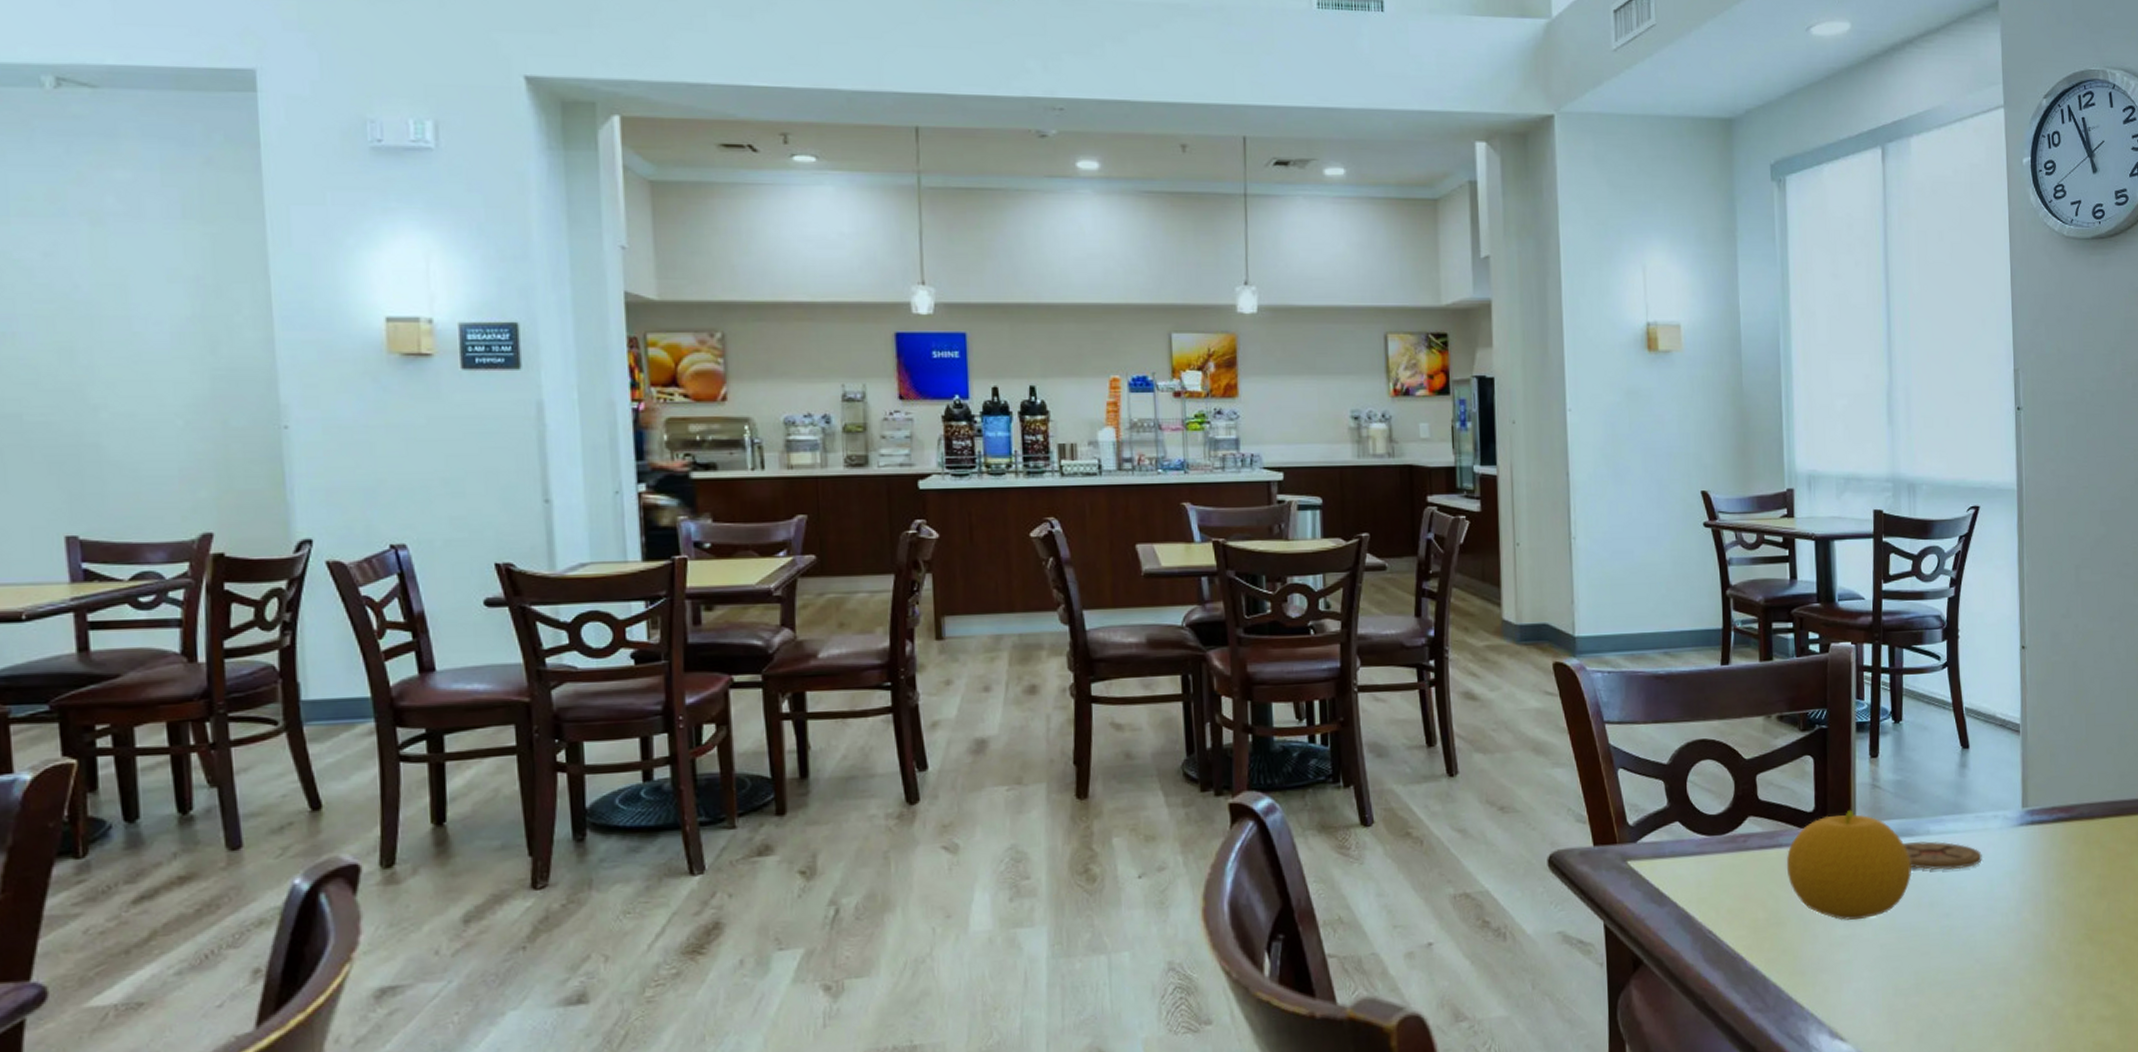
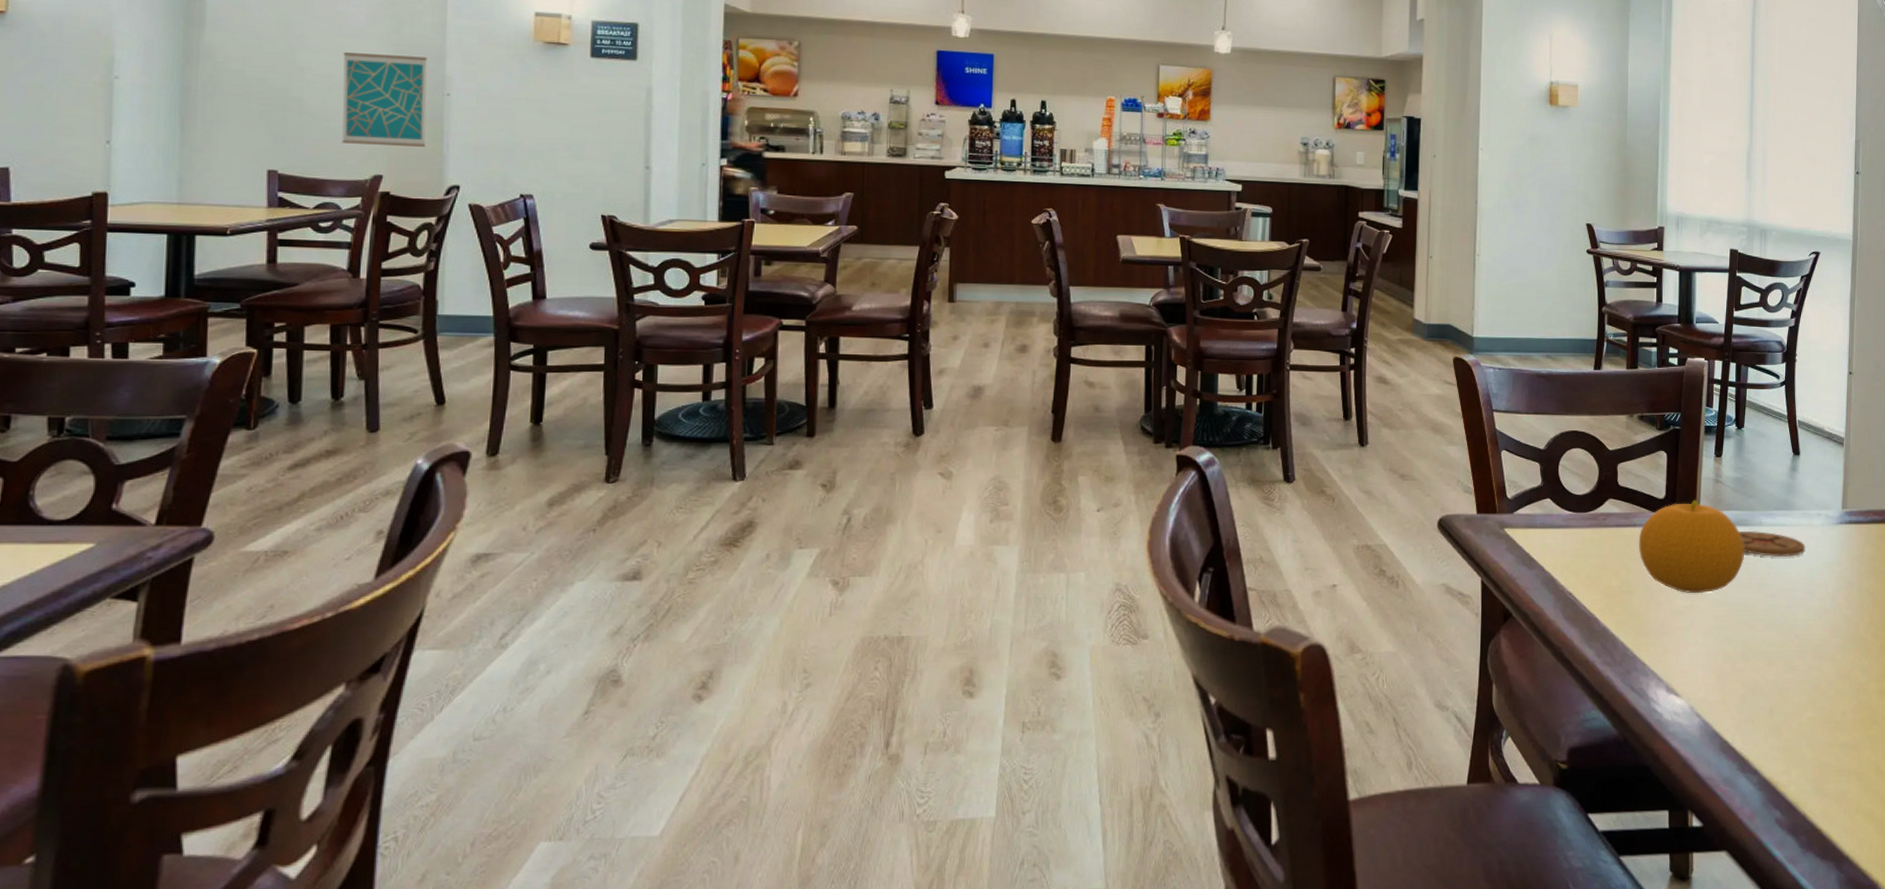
wall art: none [146,382,263,496] -> present [342,52,427,147]

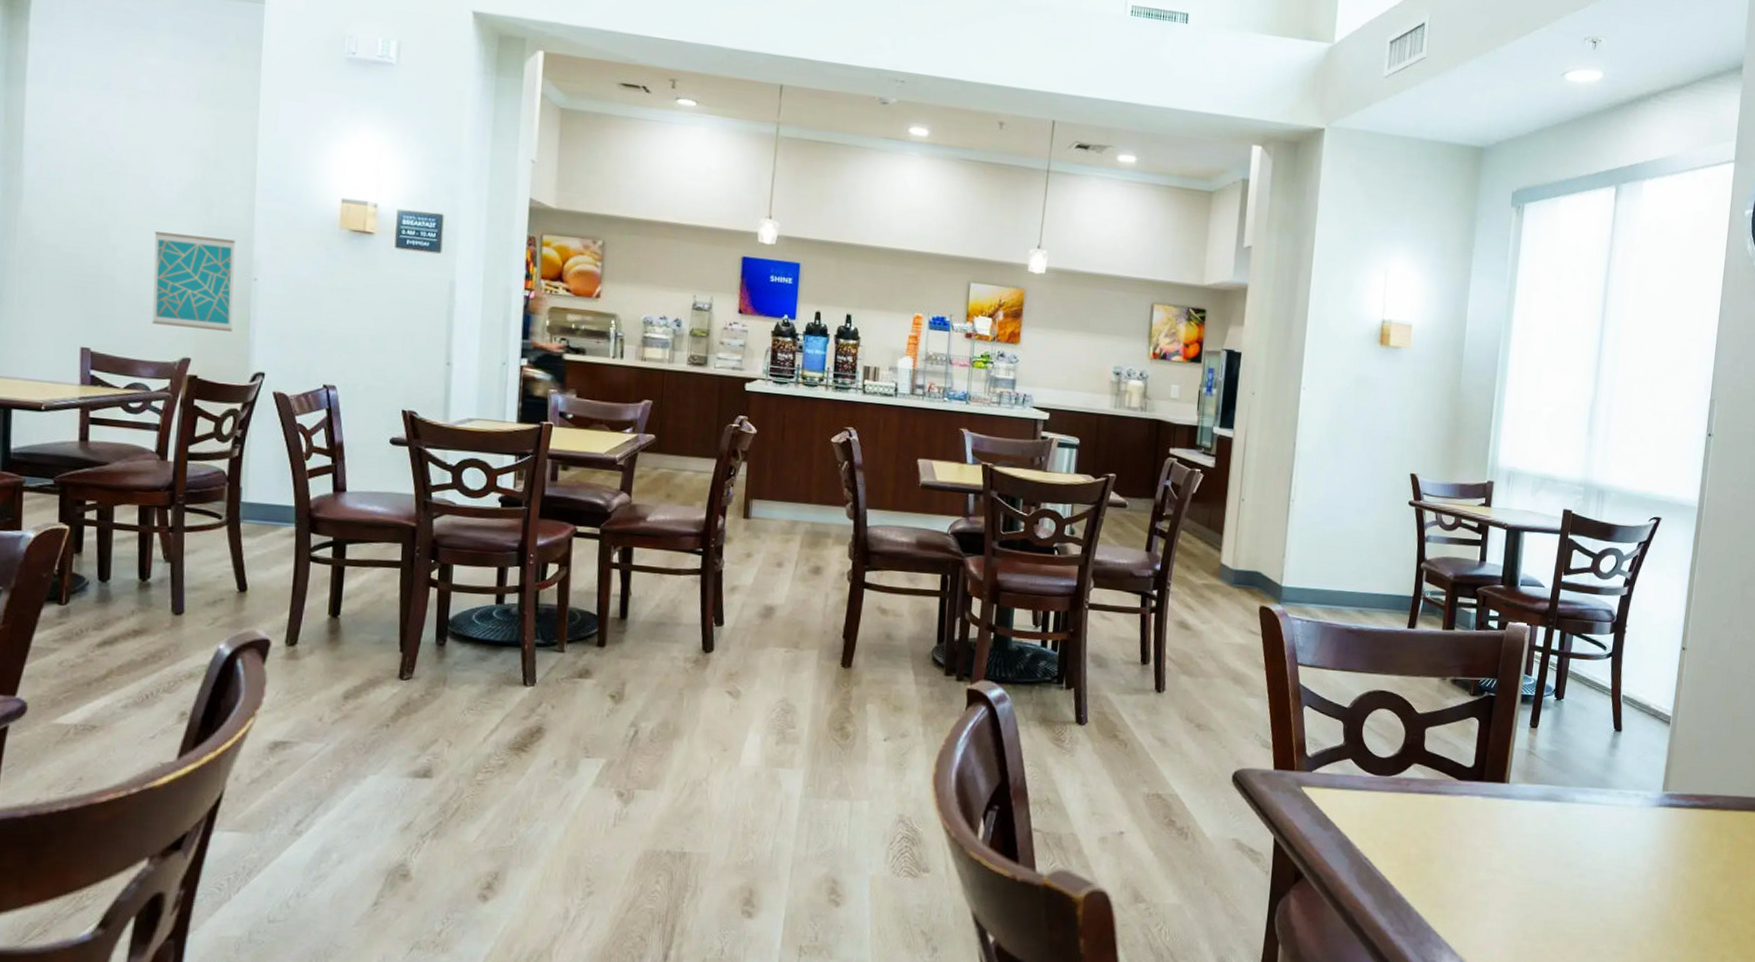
fruit: present [1638,499,1744,594] -> none [1441,770,1554,869]
coaster: present [1738,530,1806,558] -> none [1549,807,1620,837]

